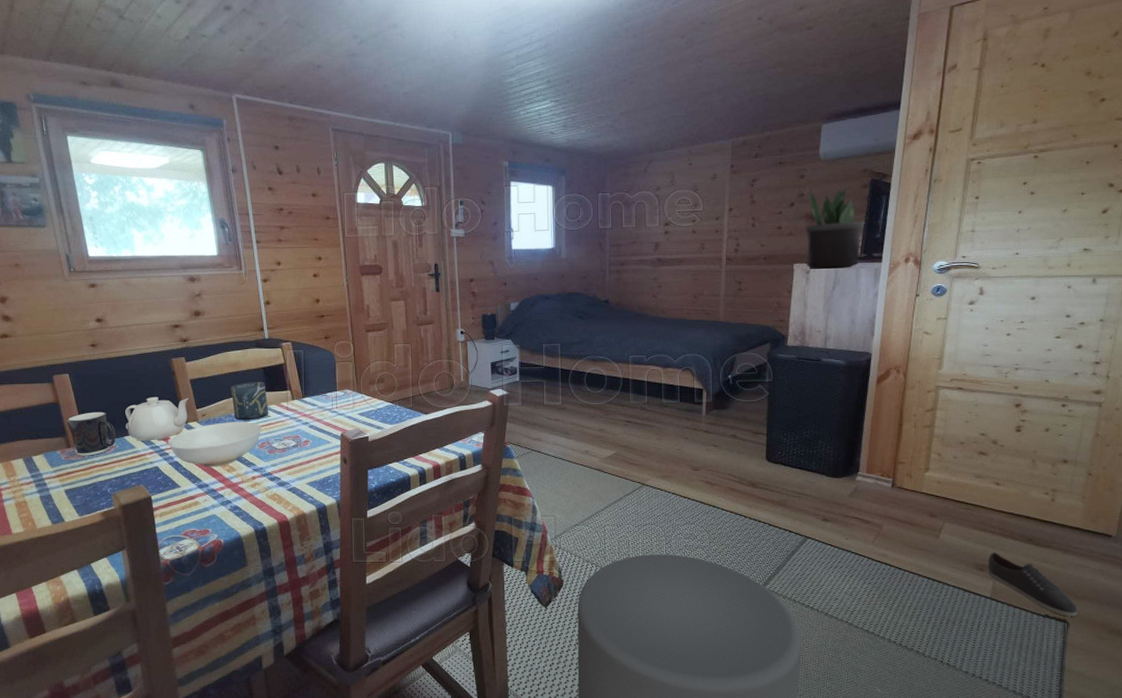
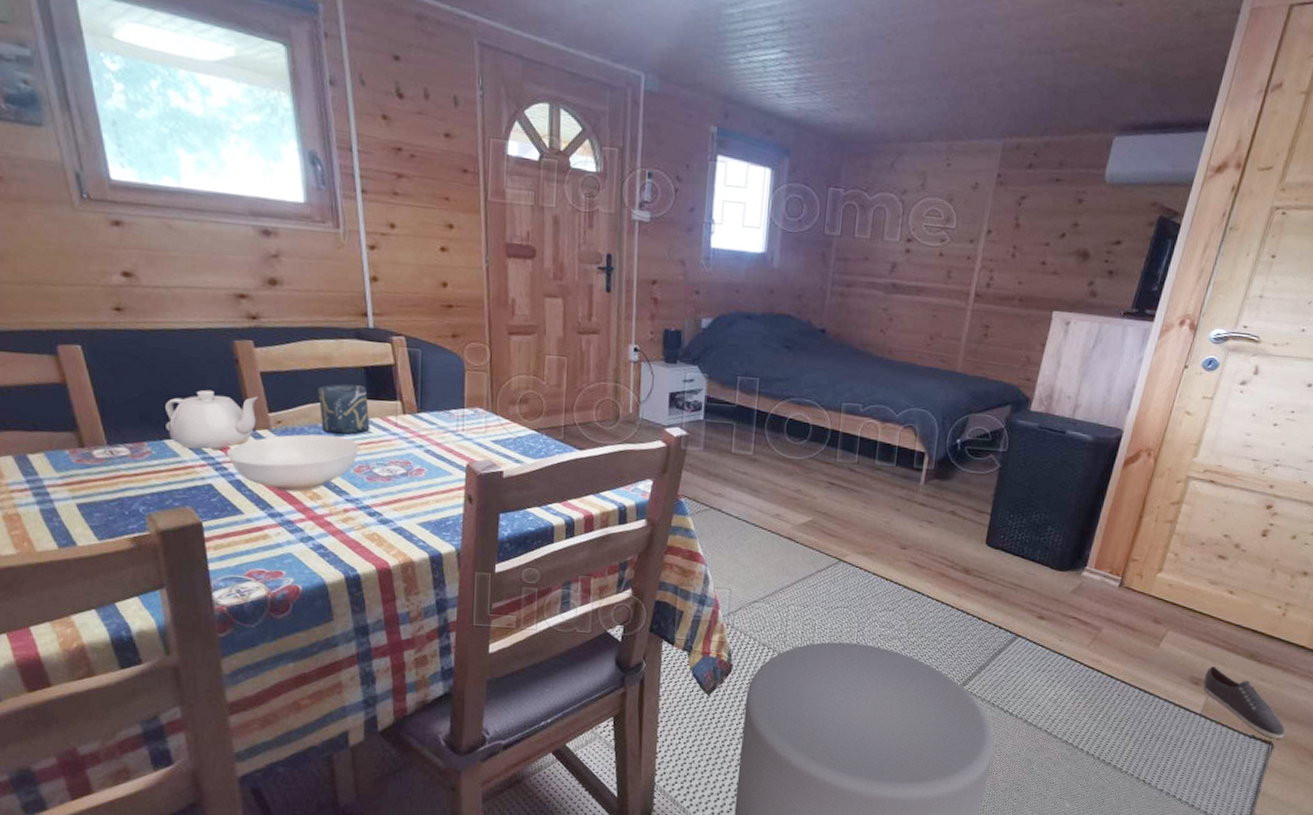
mug: present [67,411,115,456] -> none [79,401,151,462]
planter: present [805,185,864,269] -> none [1067,216,1142,324]

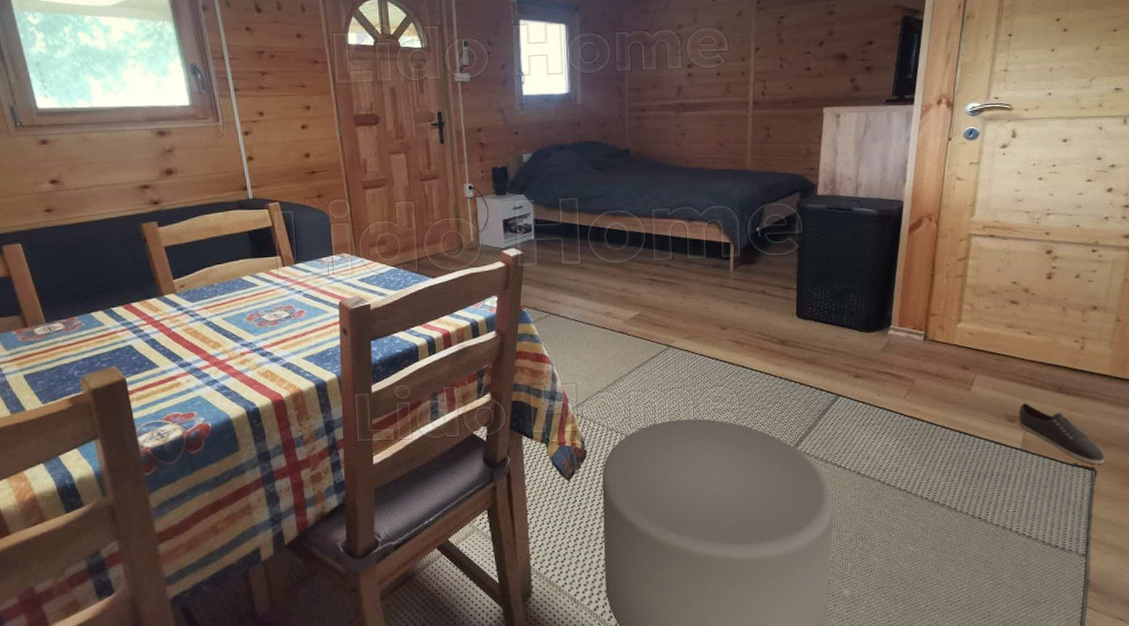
teapot: present [165,389,259,451] -> none [90,266,165,318]
bowl: present [226,434,360,492] -> none [141,292,250,344]
cup: present [318,384,370,435] -> none [212,247,257,290]

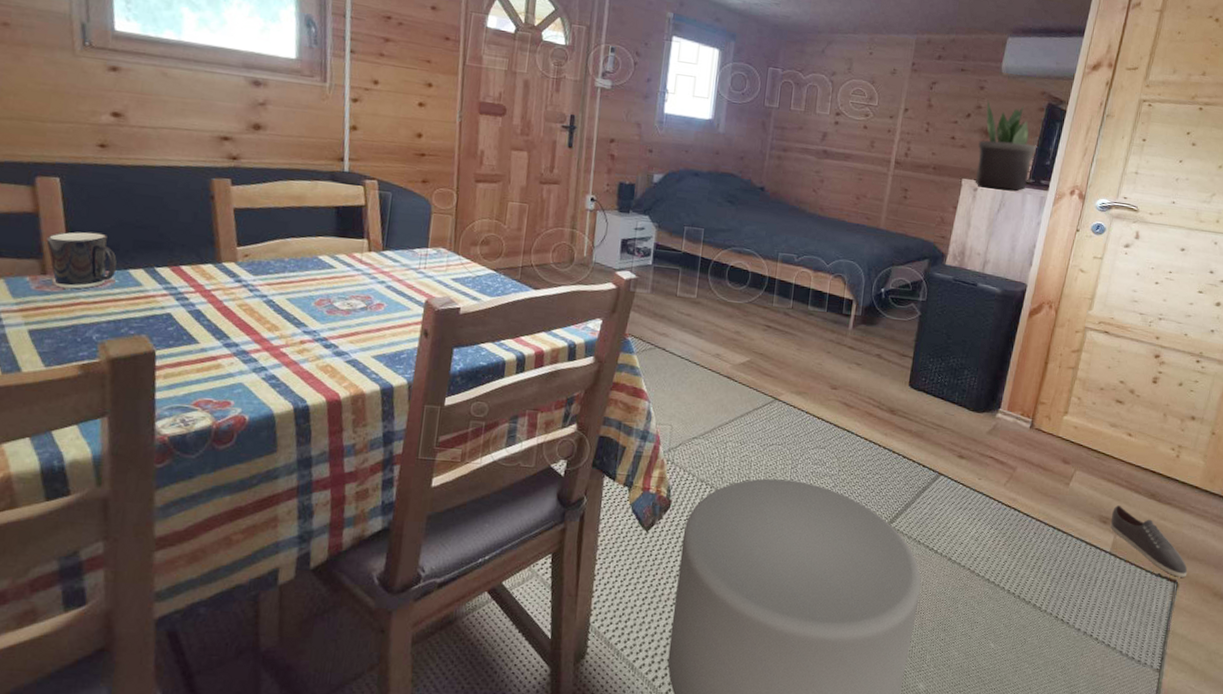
mug: none [21,285,81,337] -> present [46,231,117,289]
planter: none [835,23,896,113] -> present [975,100,1036,192]

